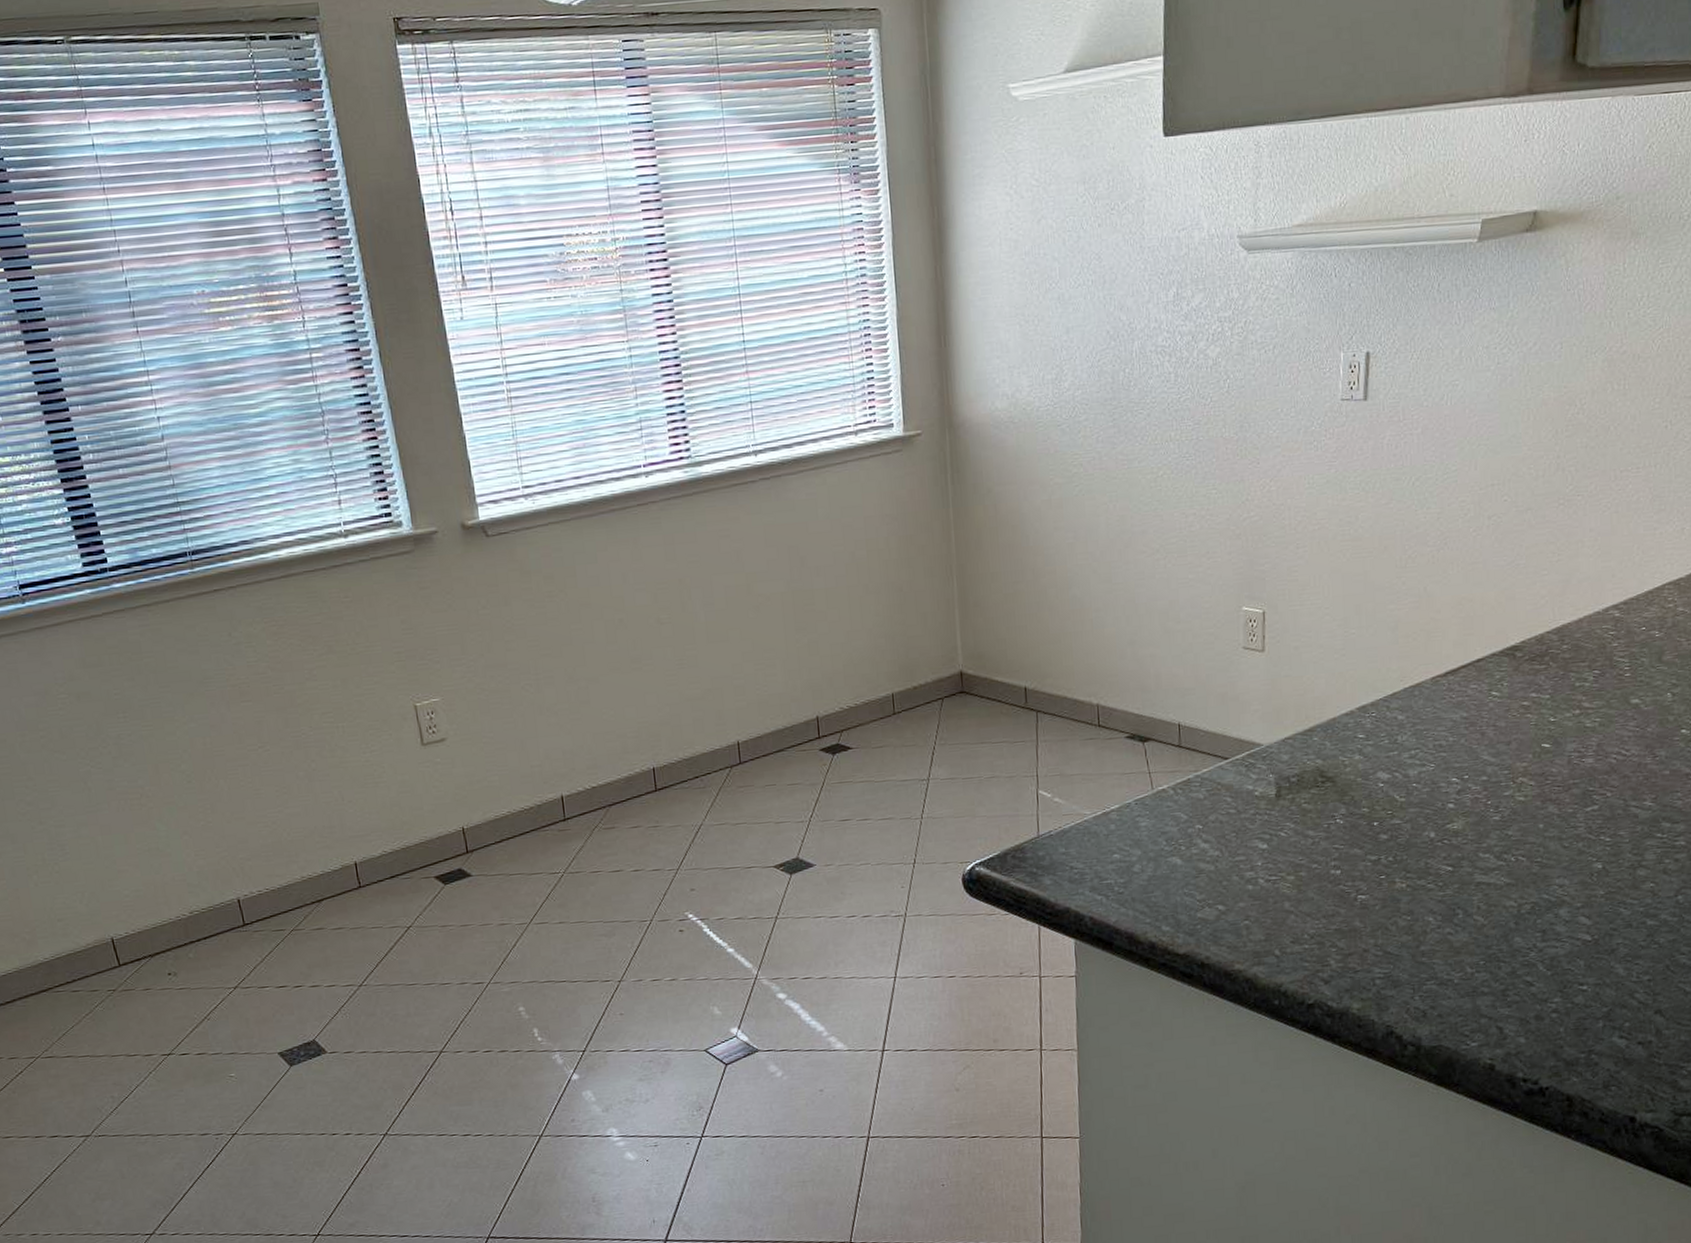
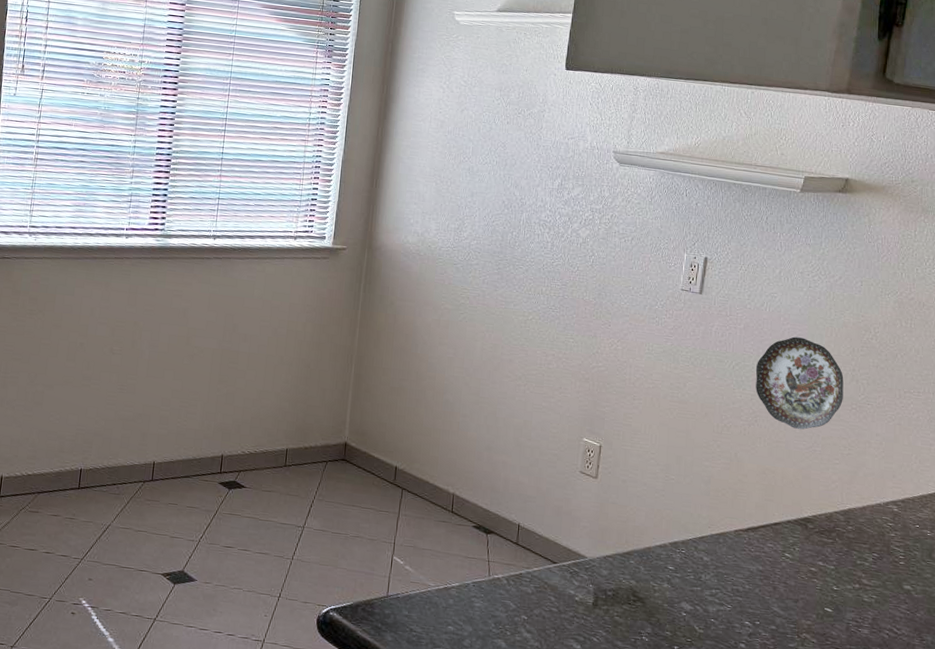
decorative plate: none [1440,429,1548,543] -> present [755,336,844,430]

